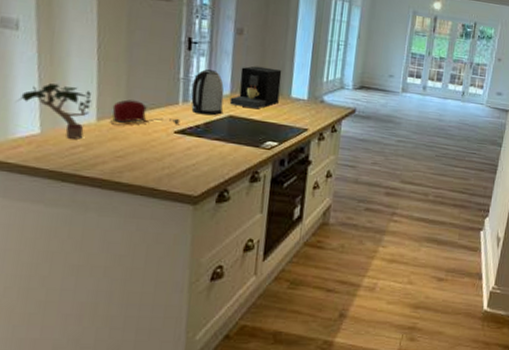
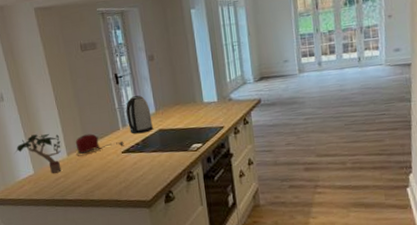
coffee maker: present [229,65,282,110] -> none [156,81,195,121]

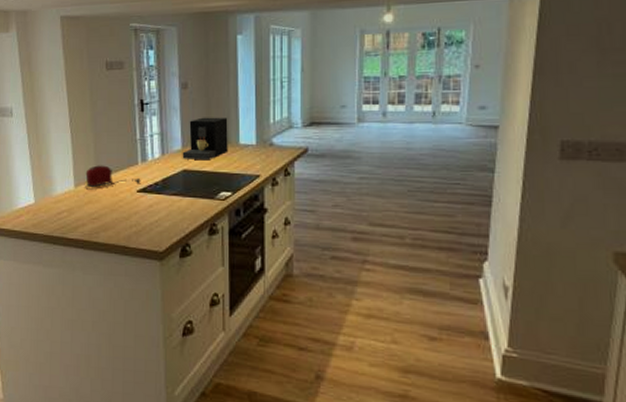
potted plant: present [15,134,62,173] -> none [16,159,69,206]
kettle: present [125,95,153,134] -> none [147,127,177,172]
coffee maker: none [156,81,195,121] -> present [182,117,228,161]

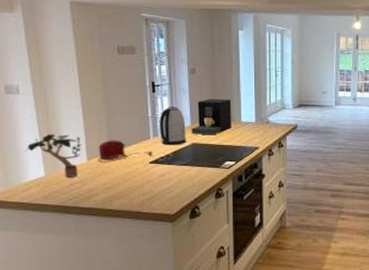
potted plant: none [16,159,69,206] -> present [24,134,81,178]
kettle: none [147,127,177,172] -> present [158,107,186,145]

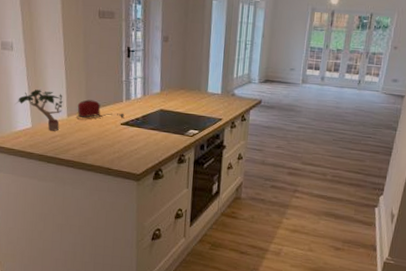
kettle: present [158,107,186,145] -> none [131,72,156,110]
coffee maker: present [191,98,231,135] -> none [160,67,200,104]

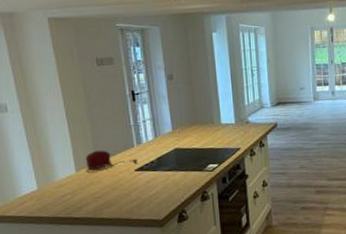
potted plant: present [16,90,63,131] -> none [17,148,70,190]

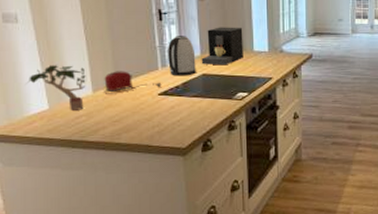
potted plant: none [17,148,70,190] -> present [26,65,86,111]
kettle: none [141,114,169,152] -> present [167,36,196,76]
coffee maker: none [173,102,212,140] -> present [201,27,243,66]

